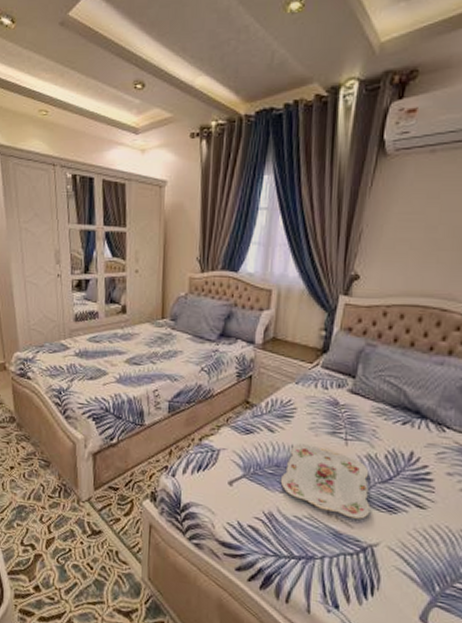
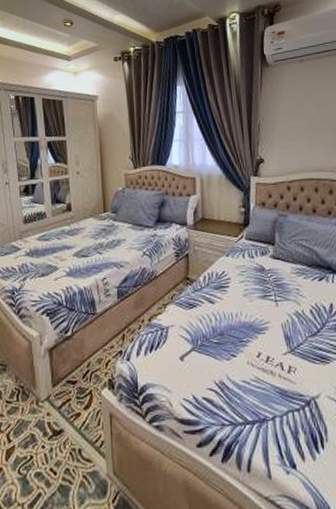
serving tray: present [280,444,371,520] -> none [225,310,307,374]

